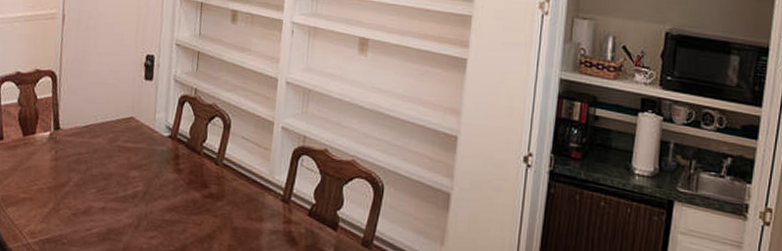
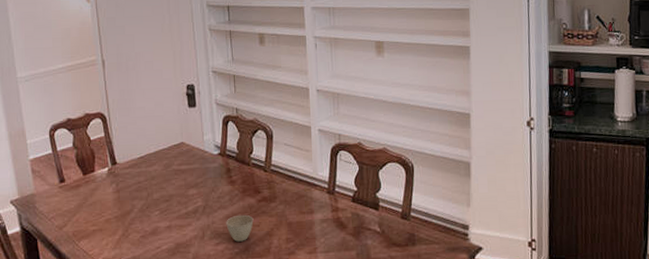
cup: none [165,208,196,240] -> present [226,214,254,242]

